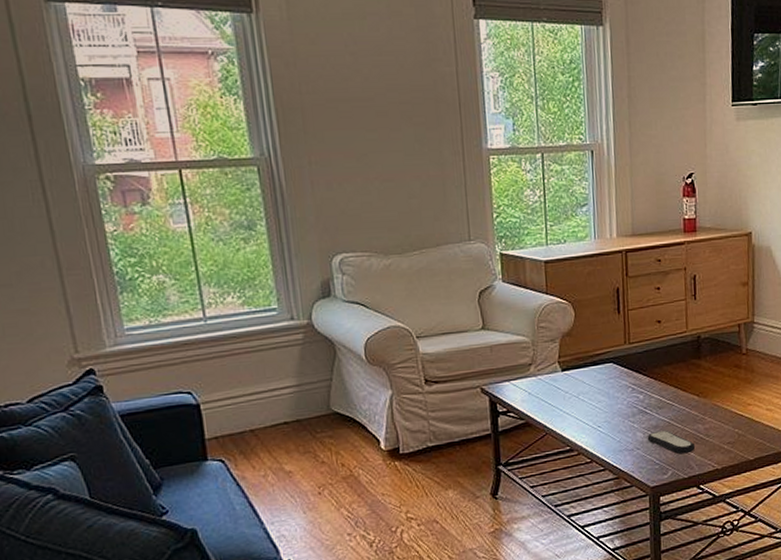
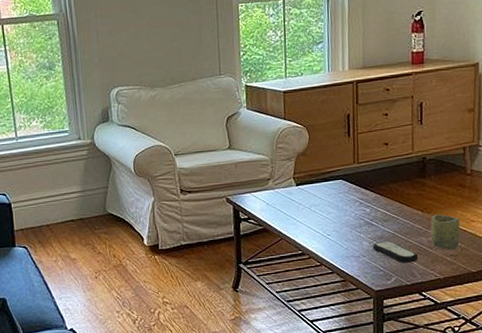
cup: none [707,398,737,437] -> present [431,214,460,250]

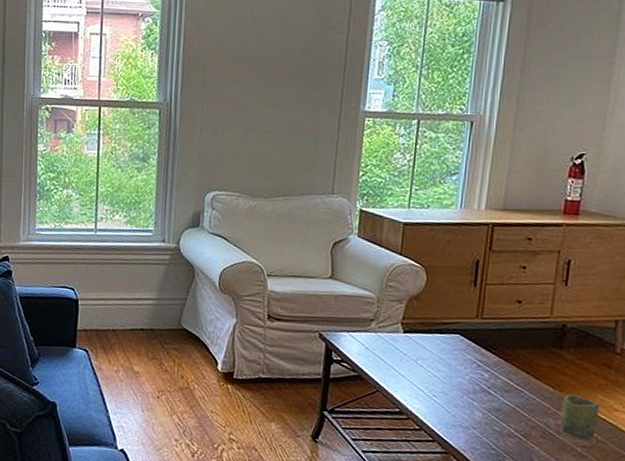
remote control: present [373,240,419,263] -> none [486,414,542,447]

